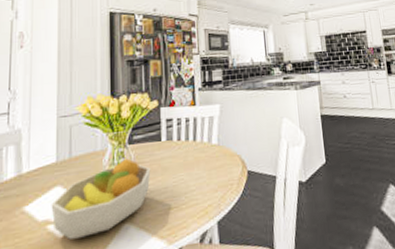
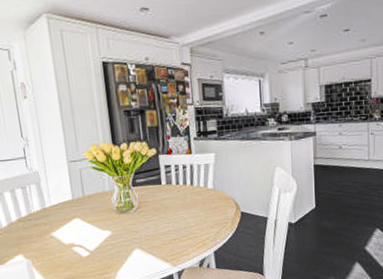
fruit bowl: present [51,158,151,240] -> none [73,198,154,259]

